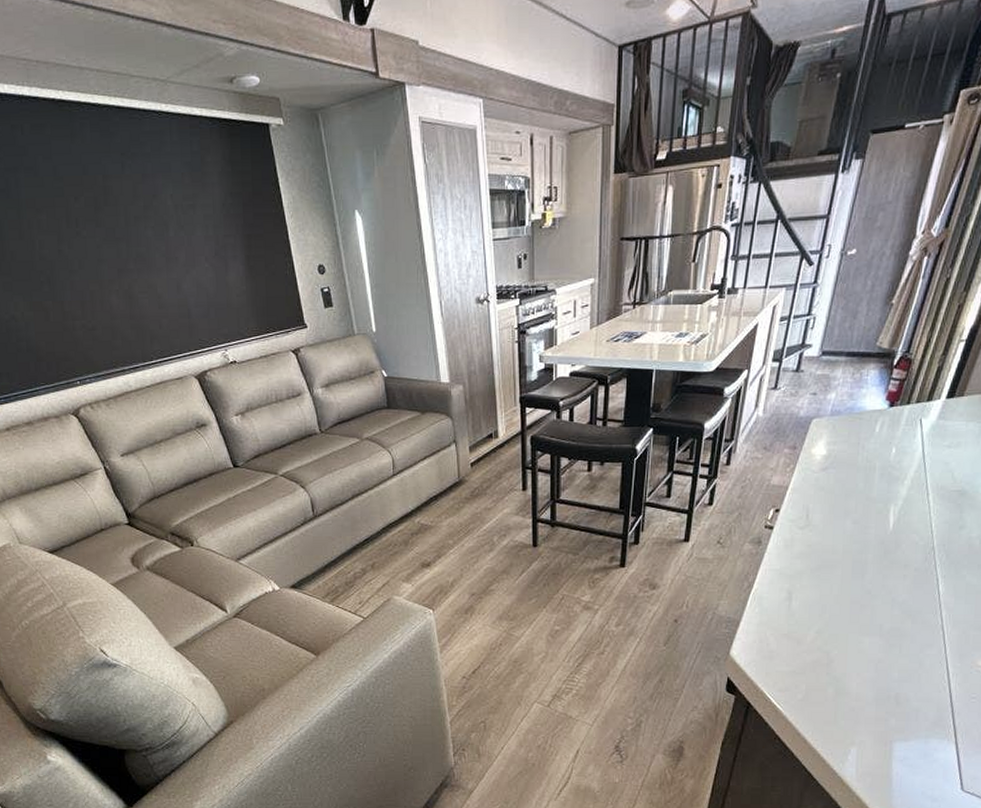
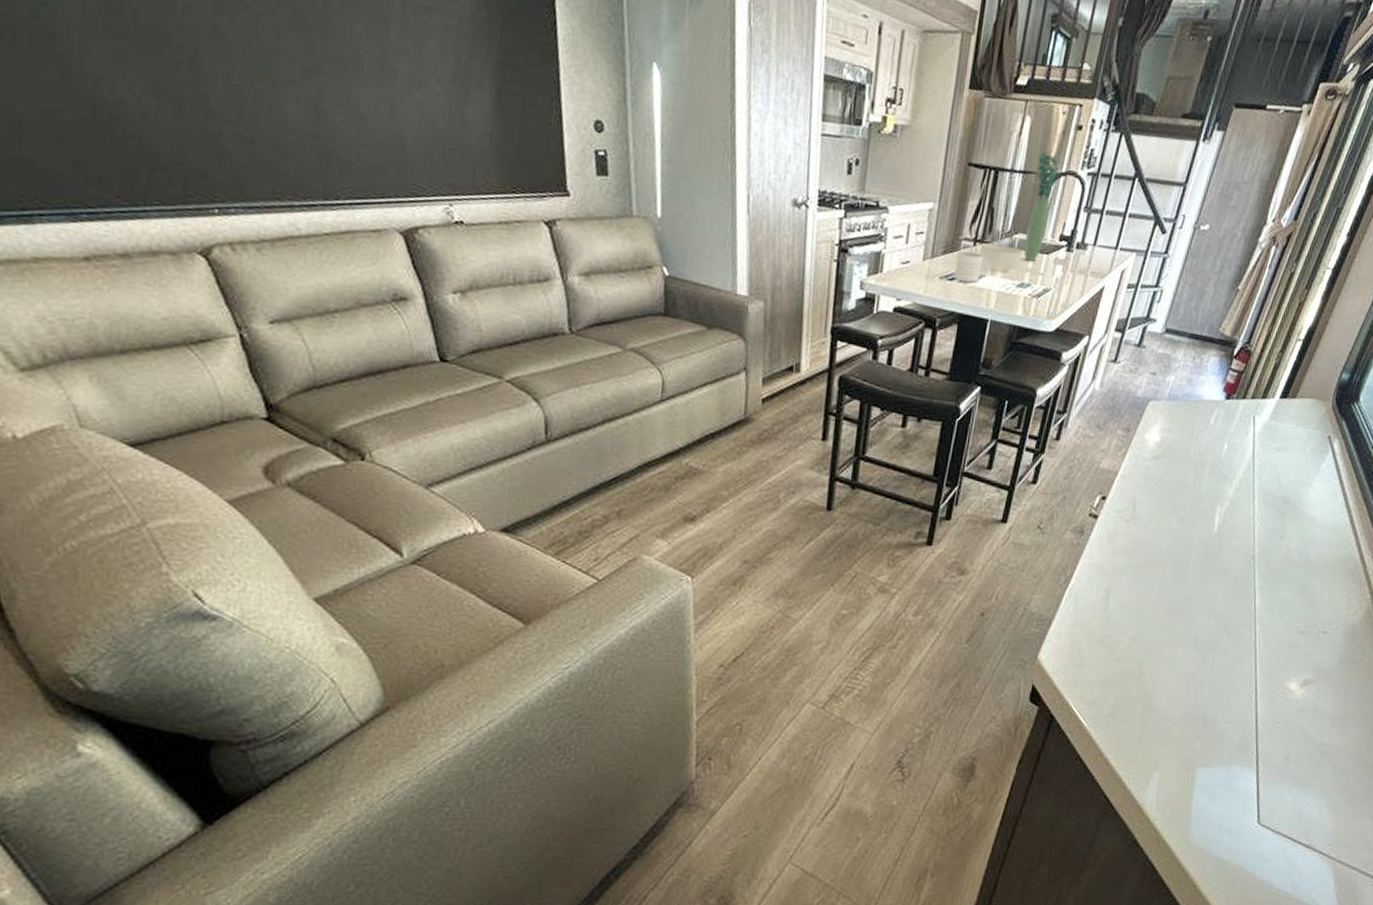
mug: none [618,313,643,341] -> present [953,250,984,283]
bowl: none [641,303,679,328] -> present [981,244,1024,273]
vase: none [679,211,703,313] -> present [1023,148,1058,262]

